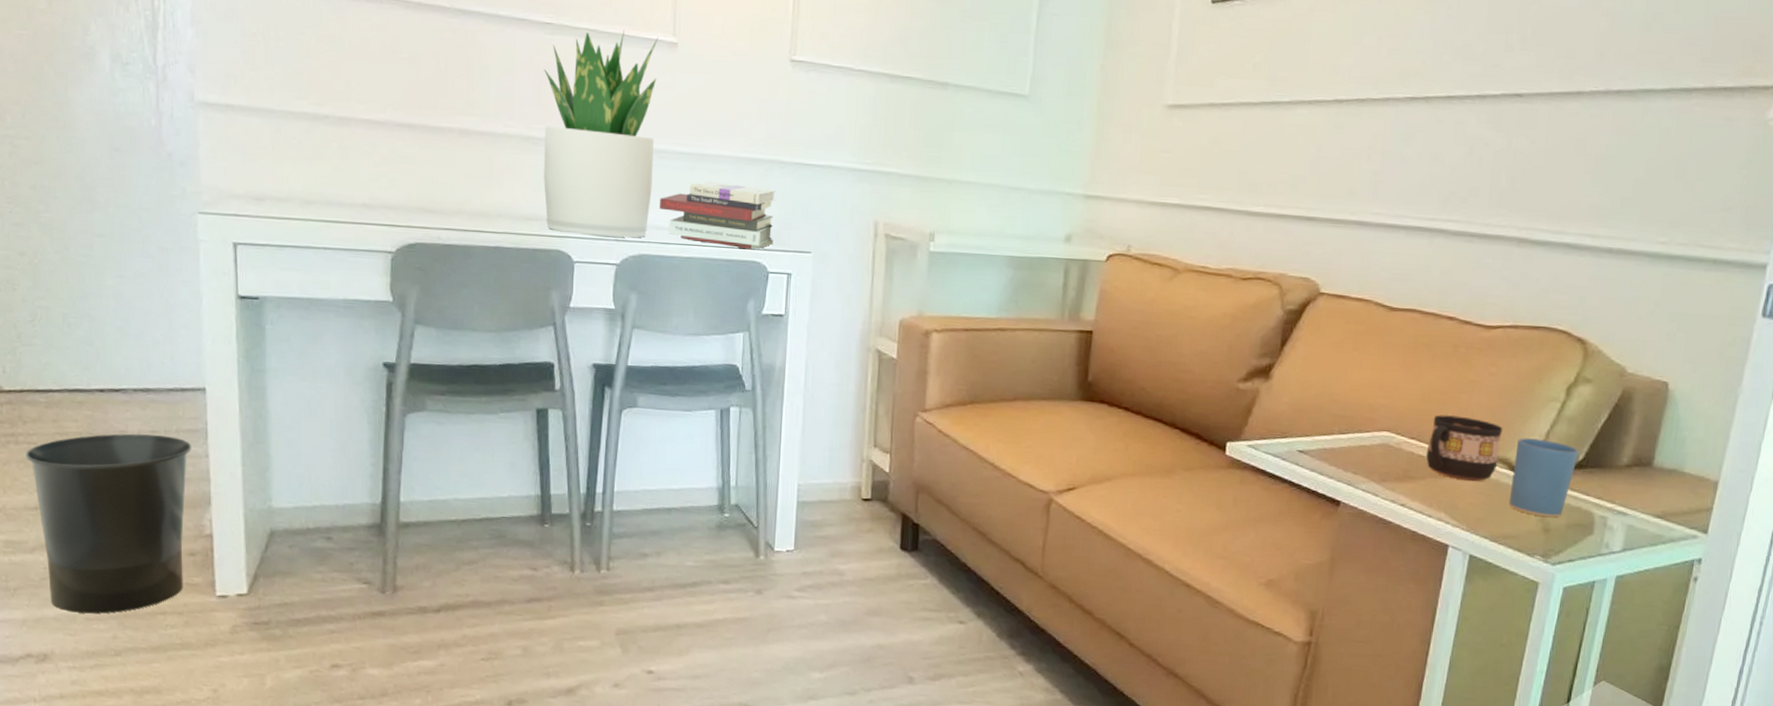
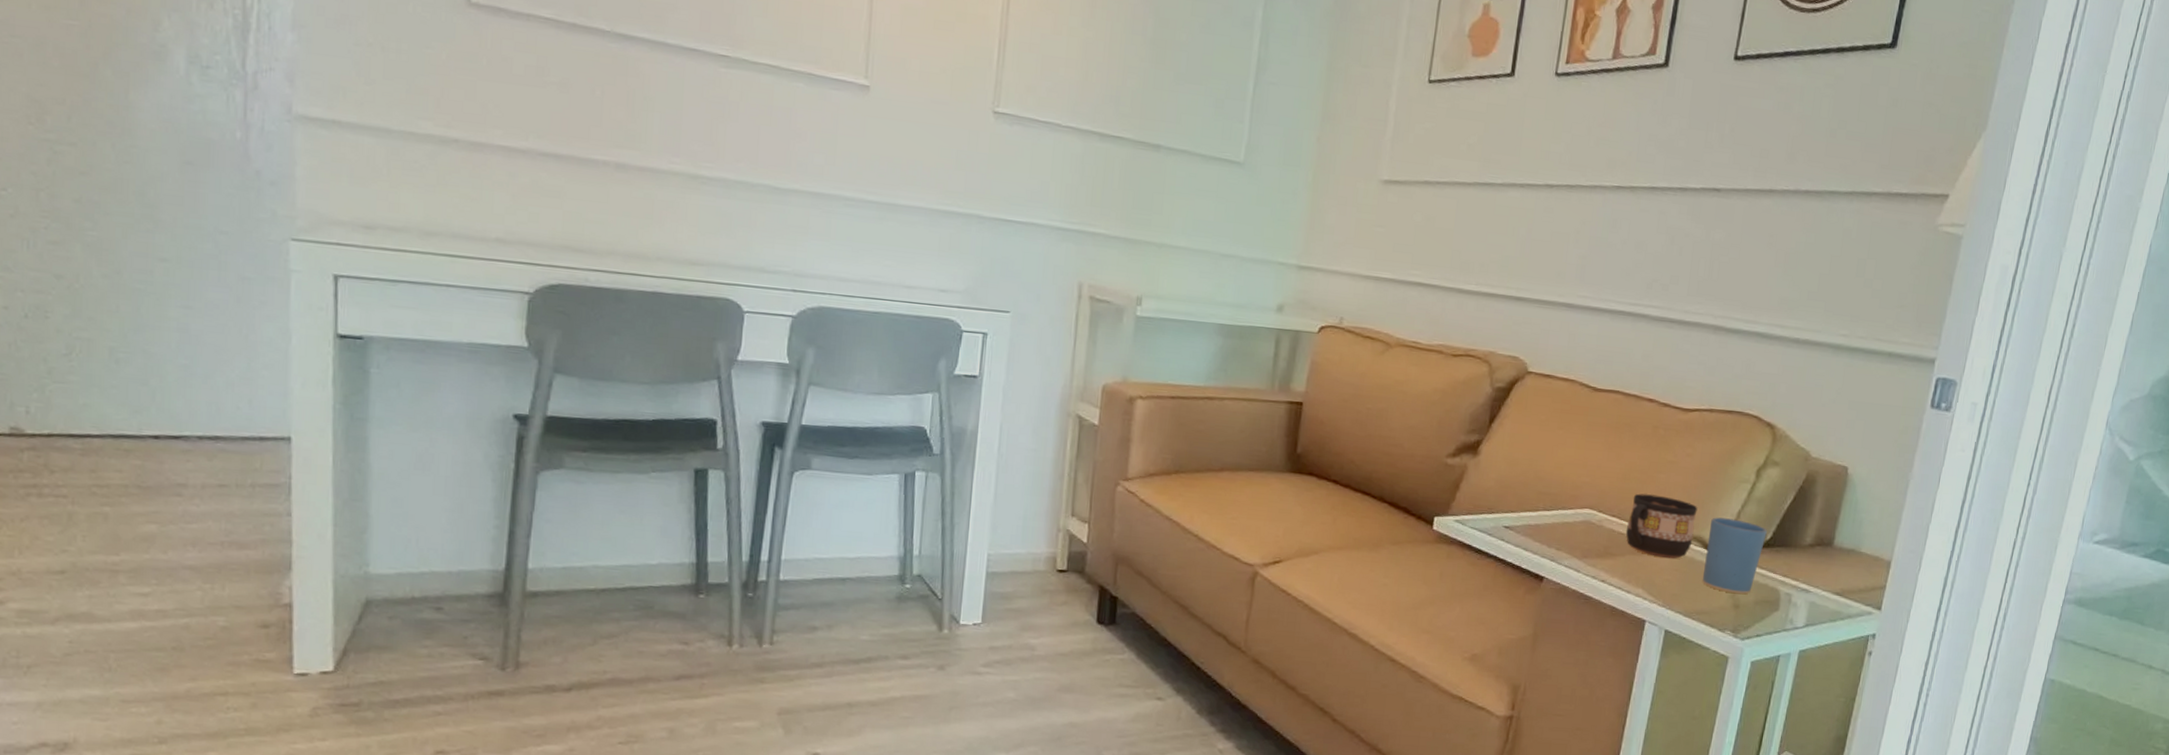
waste bin: present [26,433,192,614] -> none [51,487,270,695]
planter: present [544,29,658,238] -> none [712,67,848,289]
books: present [660,180,776,250] -> none [844,232,973,307]

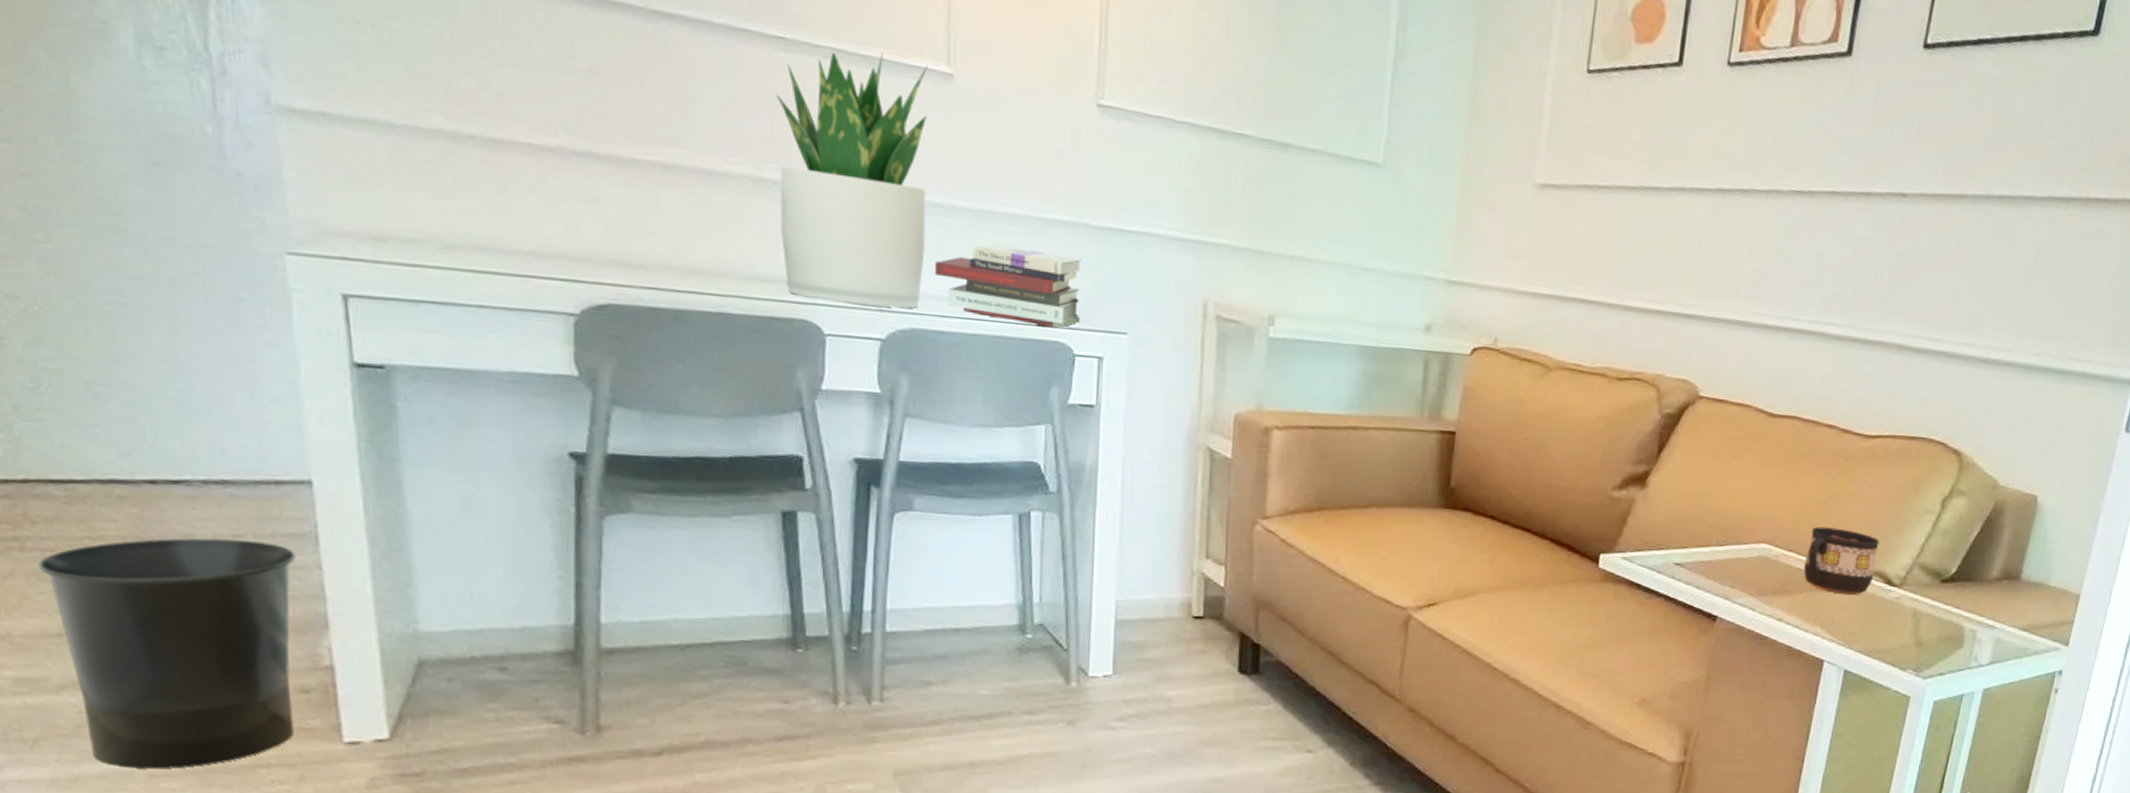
waste bin: none [51,487,270,695] -> present [38,538,296,769]
planter: none [712,67,848,289] -> present [777,51,928,309]
books: none [844,232,973,307] -> present [935,243,1082,328]
mug: present [1702,517,1767,595] -> none [1883,551,1952,632]

